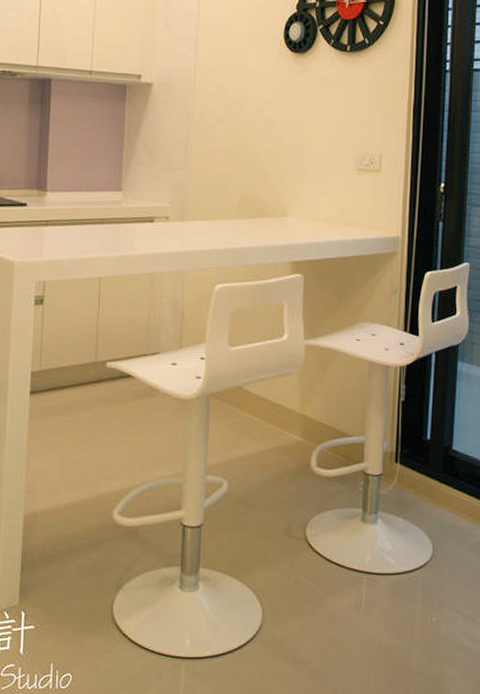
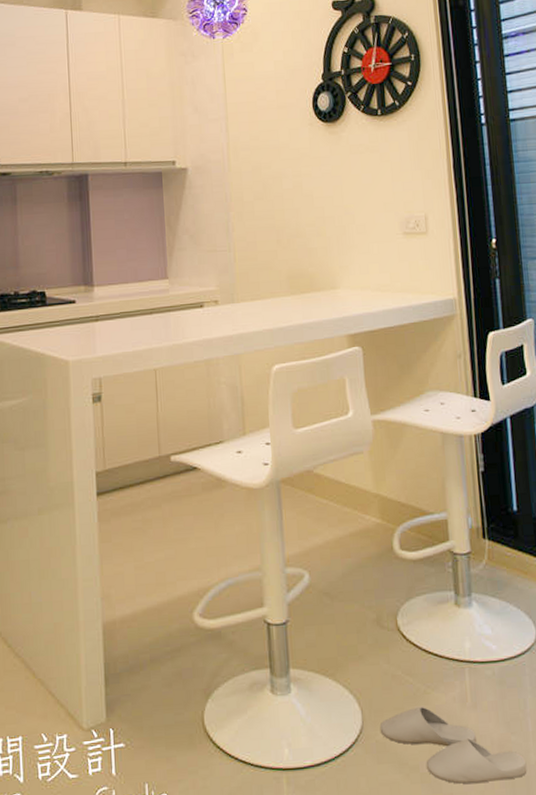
slippers: none [277,610,408,681] -> present [379,707,527,784]

